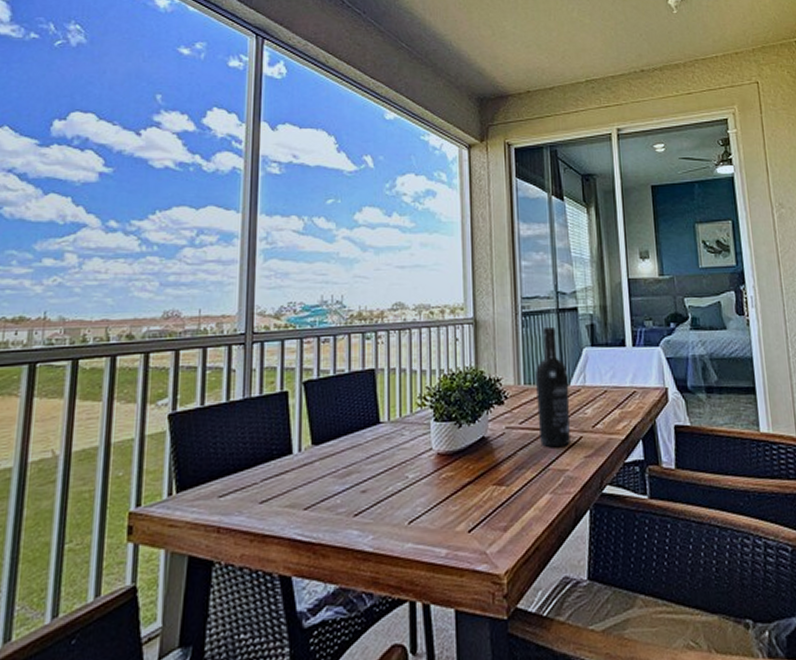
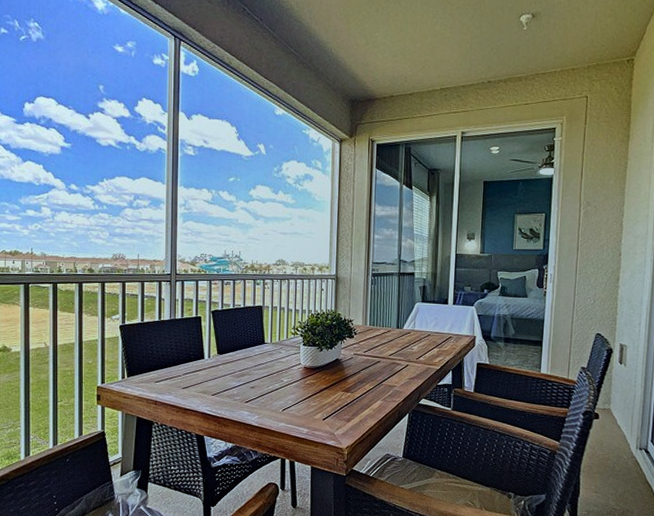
wine bottle: present [534,327,570,448] -> none [377,286,403,371]

